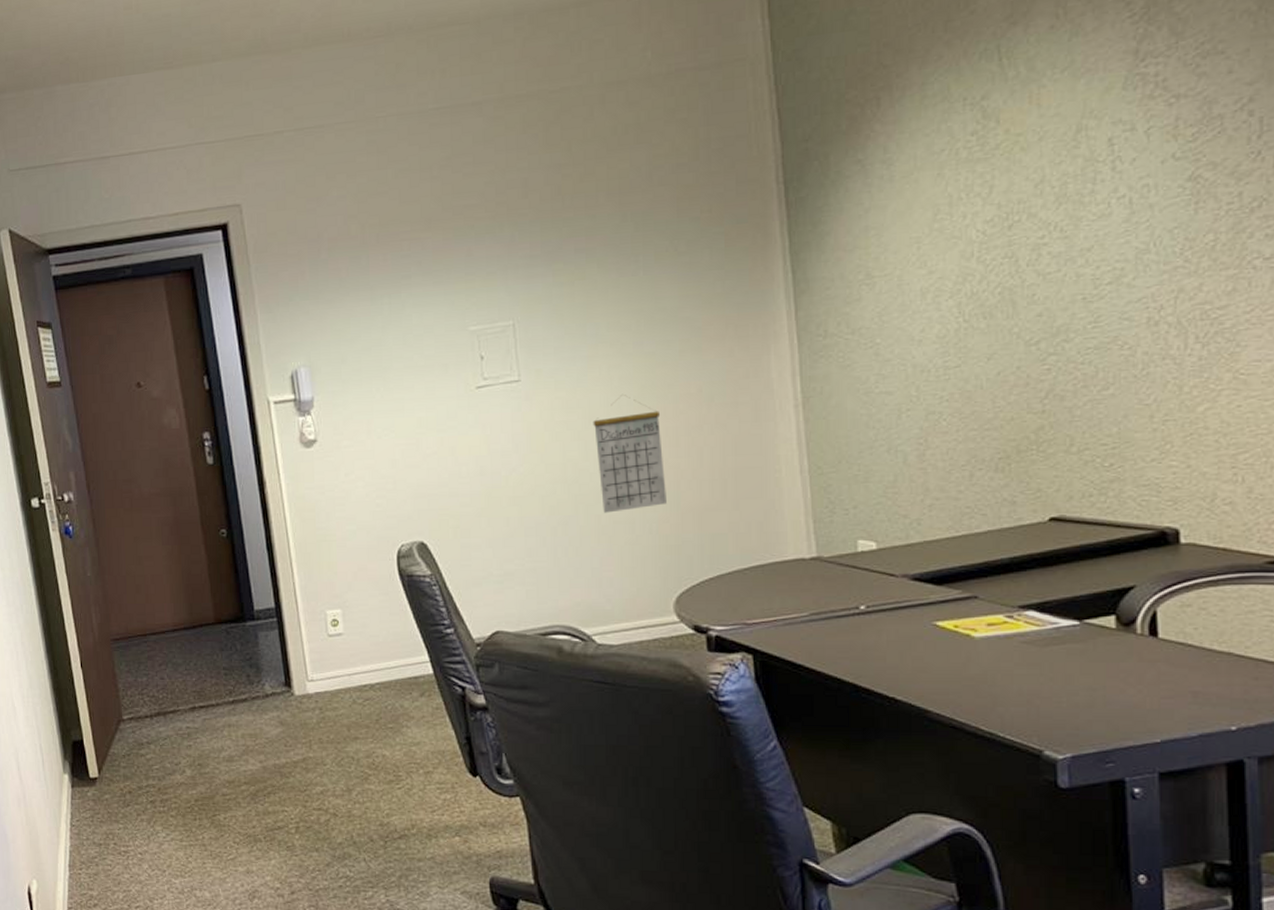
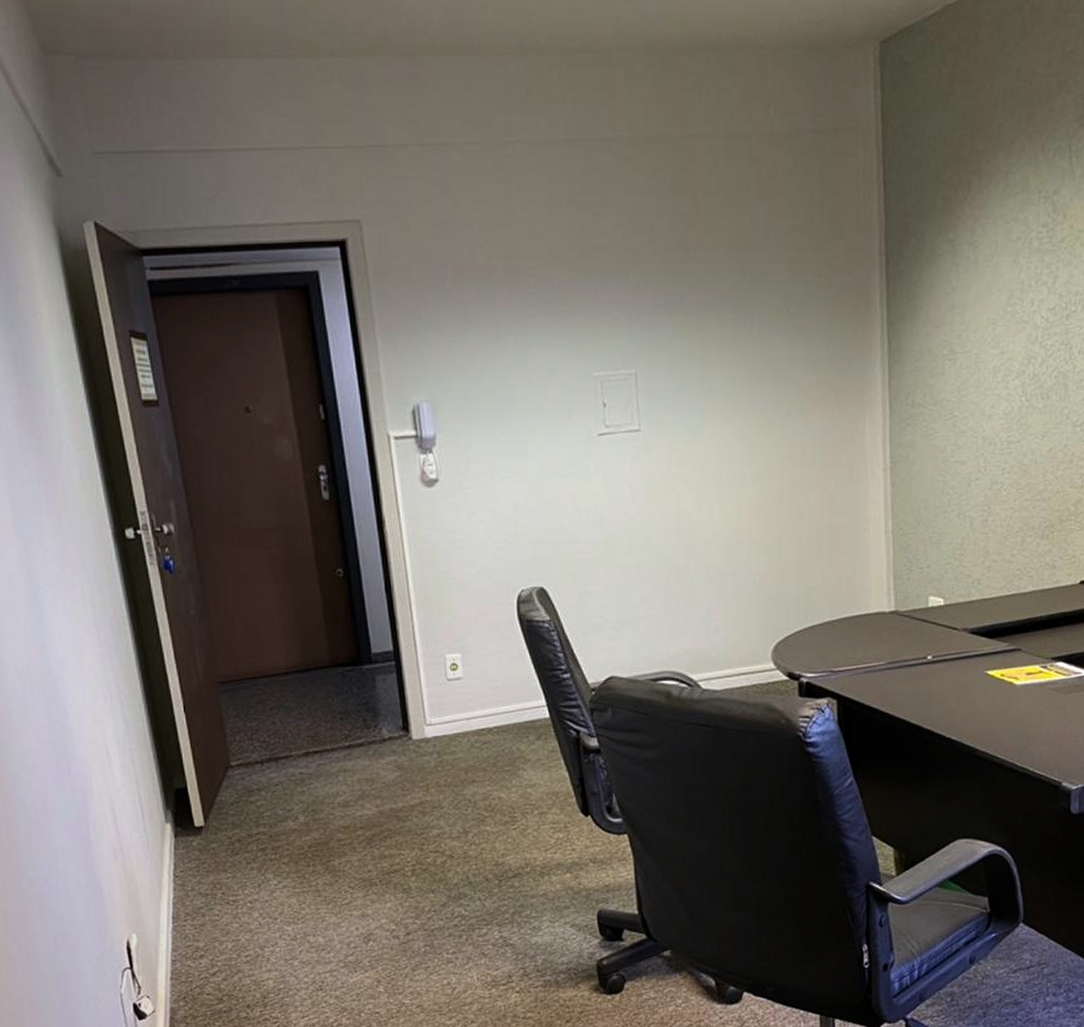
calendar: present [593,395,667,513] -> none [706,450,770,564]

